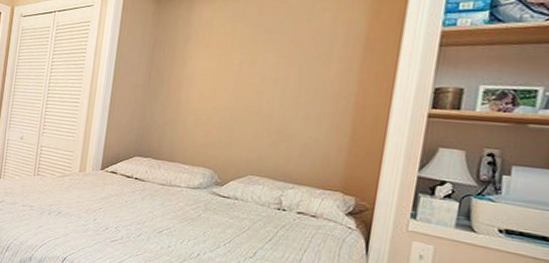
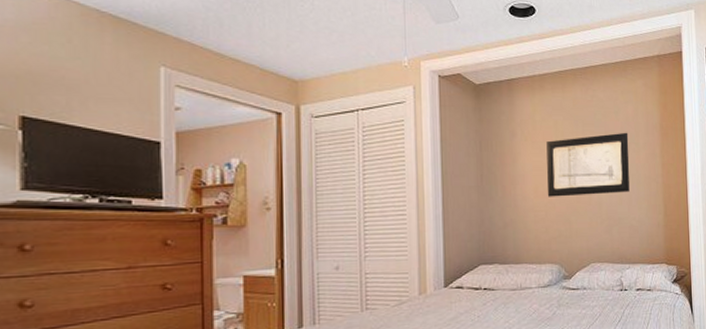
wall art: none [212,42,320,108] -> present [546,132,630,197]

